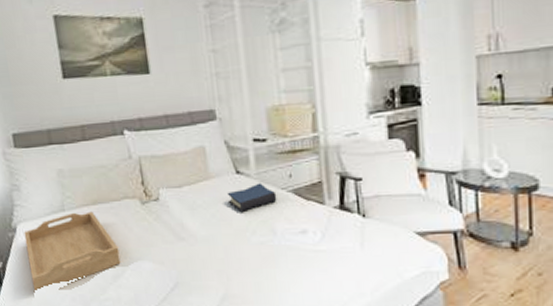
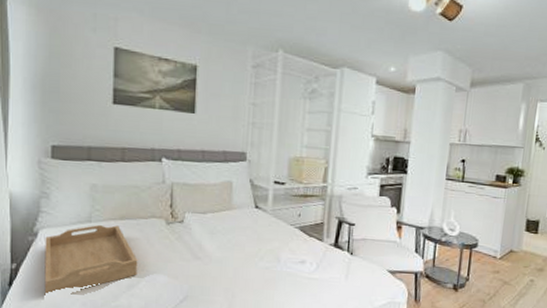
hardback book: present [227,182,277,213] -> none [244,218,286,241]

